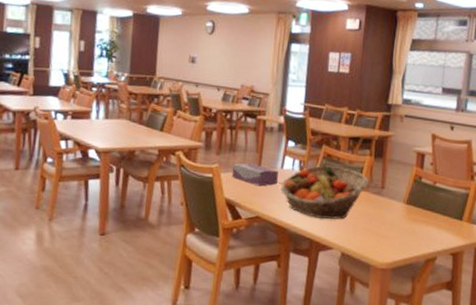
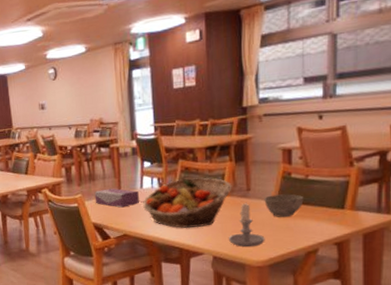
candle: none [358,200,392,248] -> present [228,202,265,248]
bowl: none [395,196,430,222] -> present [264,194,304,218]

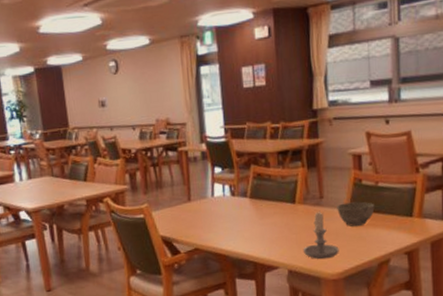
tissue box: present [94,188,139,208] -> none [162,196,211,219]
fruit basket: present [143,177,232,228] -> none [214,184,305,240]

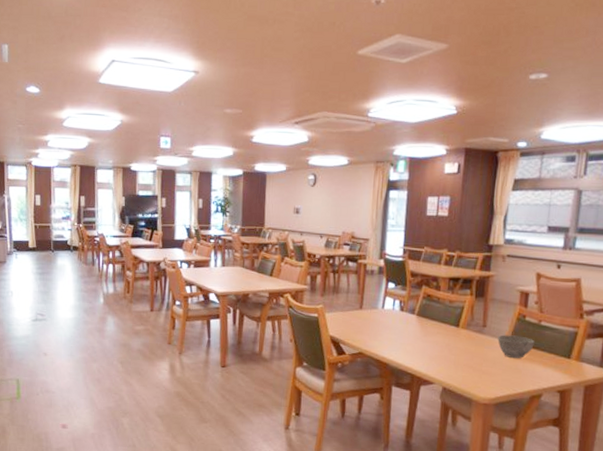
candle: present [303,211,339,260] -> none [459,338,494,384]

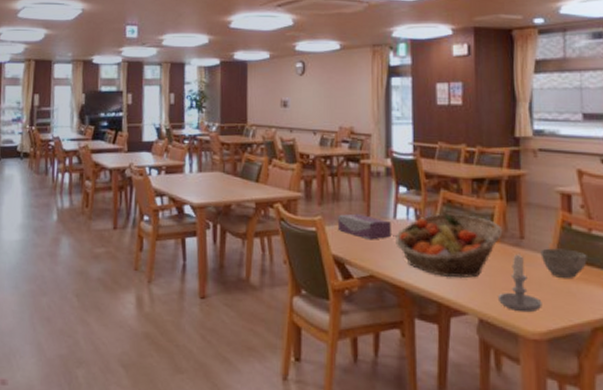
tissue box: none [335,303,379,325] -> present [337,213,391,240]
fruit basket: none [382,304,470,357] -> present [395,212,503,279]
candle: none [459,338,494,384] -> present [497,253,542,313]

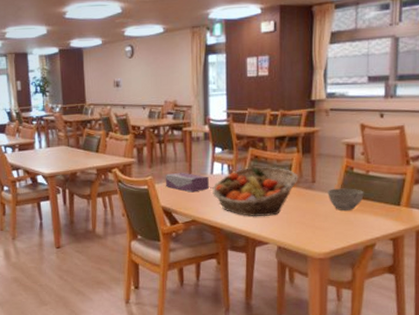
candle: present [497,253,542,313] -> none [292,194,327,239]

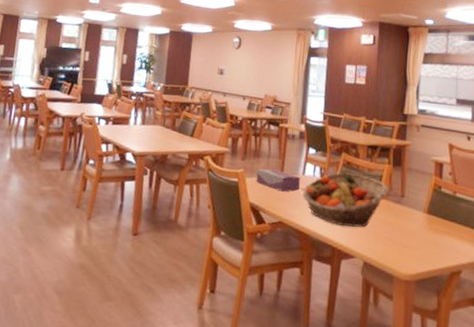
bowl: present [327,188,364,211] -> none [416,206,451,232]

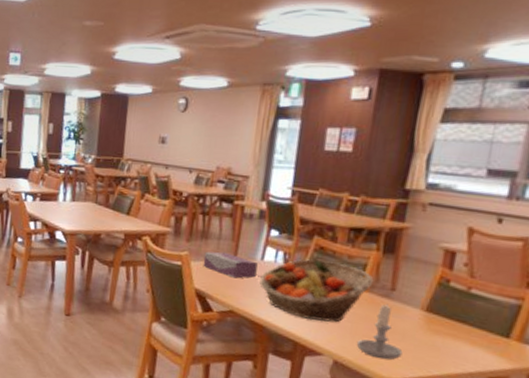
candle: none [379,209,414,258] -> present [356,304,403,360]

